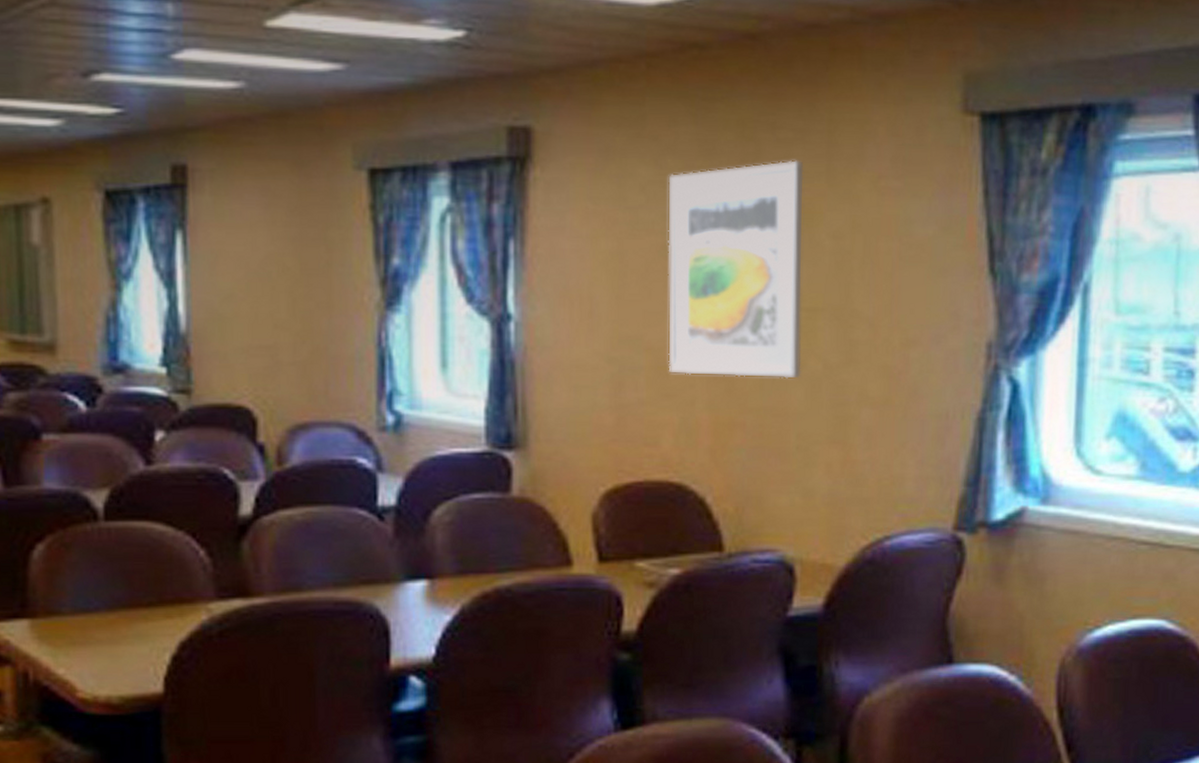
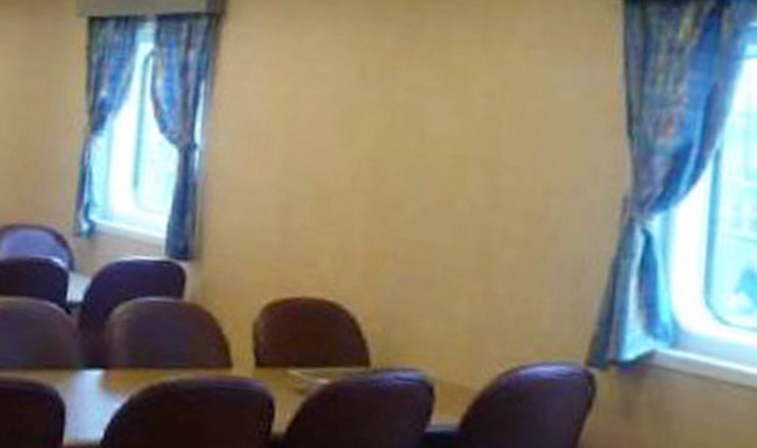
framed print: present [668,160,804,379] -> none [331,28,462,217]

